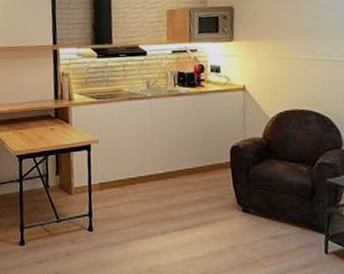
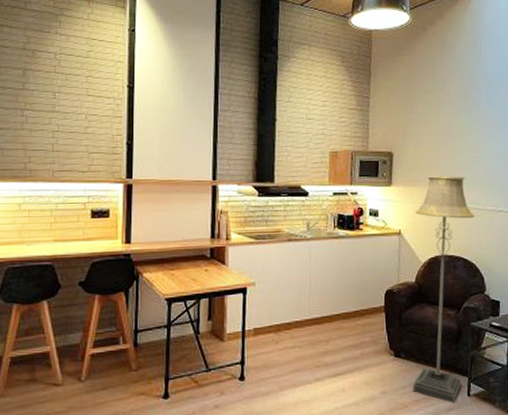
floor lamp: none [260,27,328,260] -> present [412,176,475,403]

